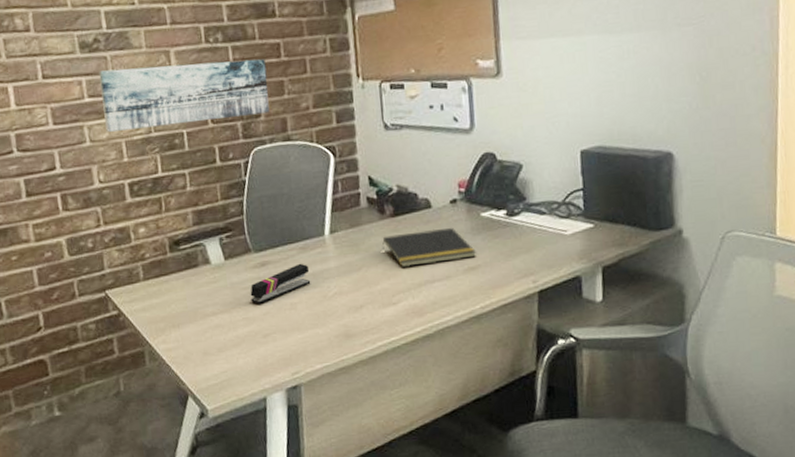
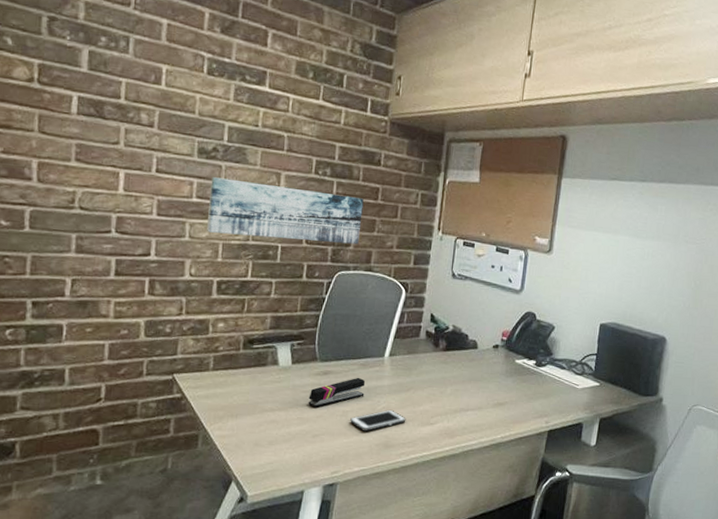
cell phone: none [300,294,364,323] -> present [350,409,406,431]
notepad: present [382,227,476,268] -> none [430,366,506,396]

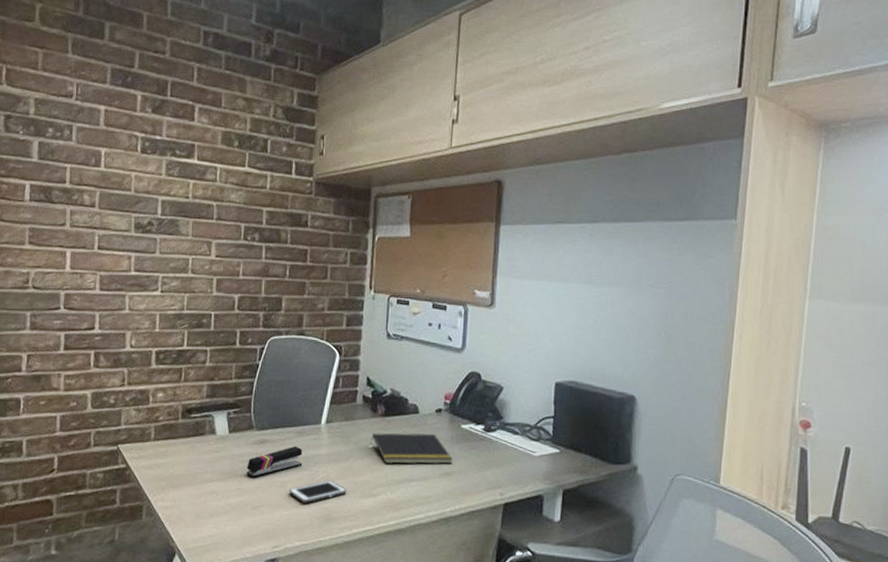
wall art: present [207,177,364,245] -> none [145,250,293,308]
notepad: none [430,366,506,396] -> present [370,432,453,465]

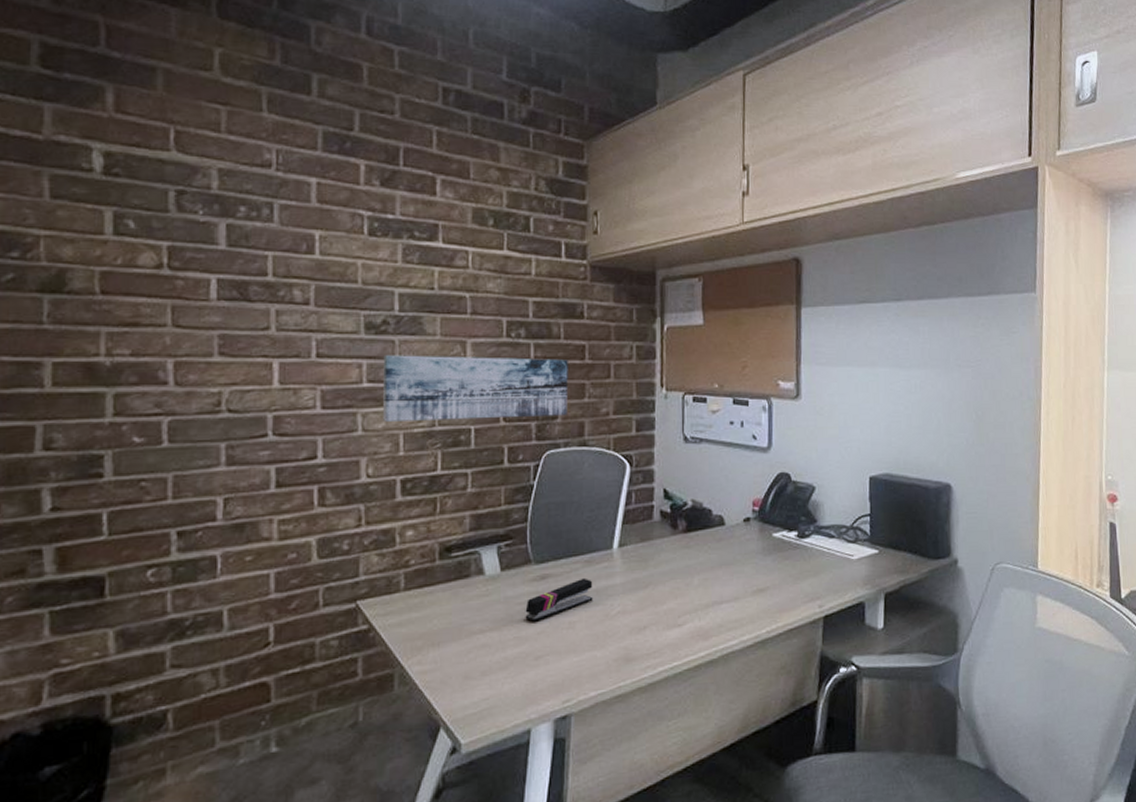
wall art: none [145,250,293,308] -> present [383,355,569,422]
cell phone: present [289,480,347,503] -> none [579,613,648,645]
notepad: present [370,432,453,465] -> none [671,546,766,587]

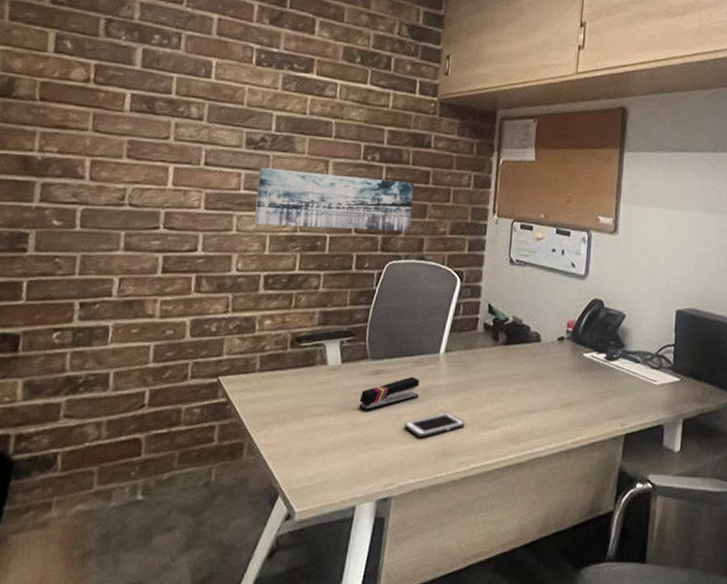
cell phone: none [579,613,648,645] -> present [404,412,465,438]

